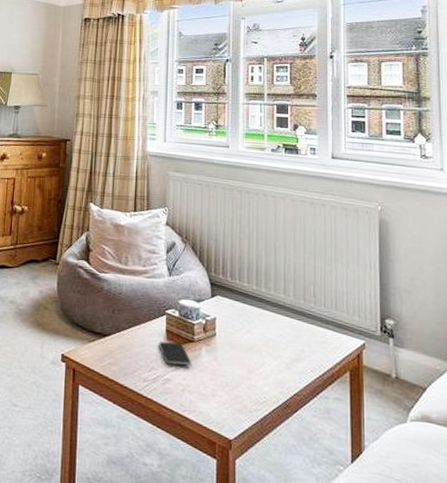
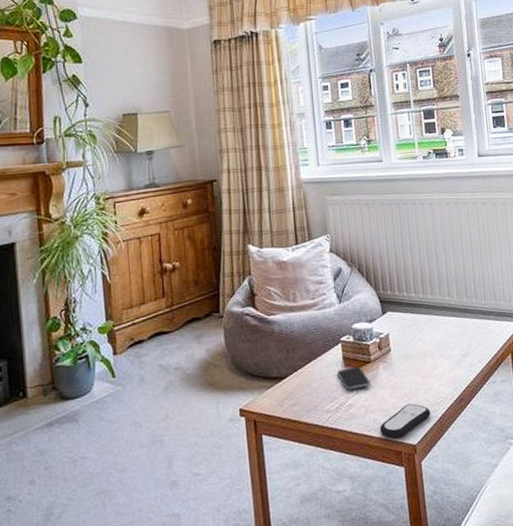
remote control: none [195,394,252,428] -> present [379,403,431,439]

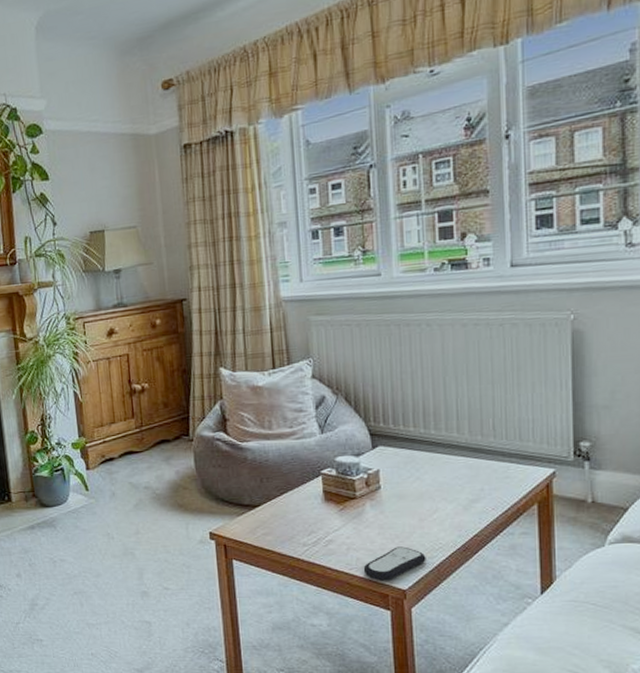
smartphone: present [337,366,370,391] -> none [316,501,354,526]

